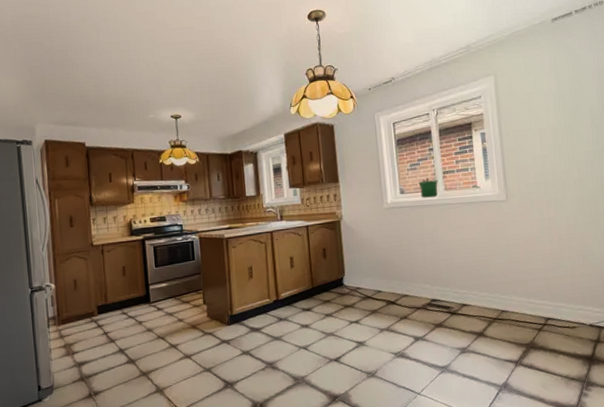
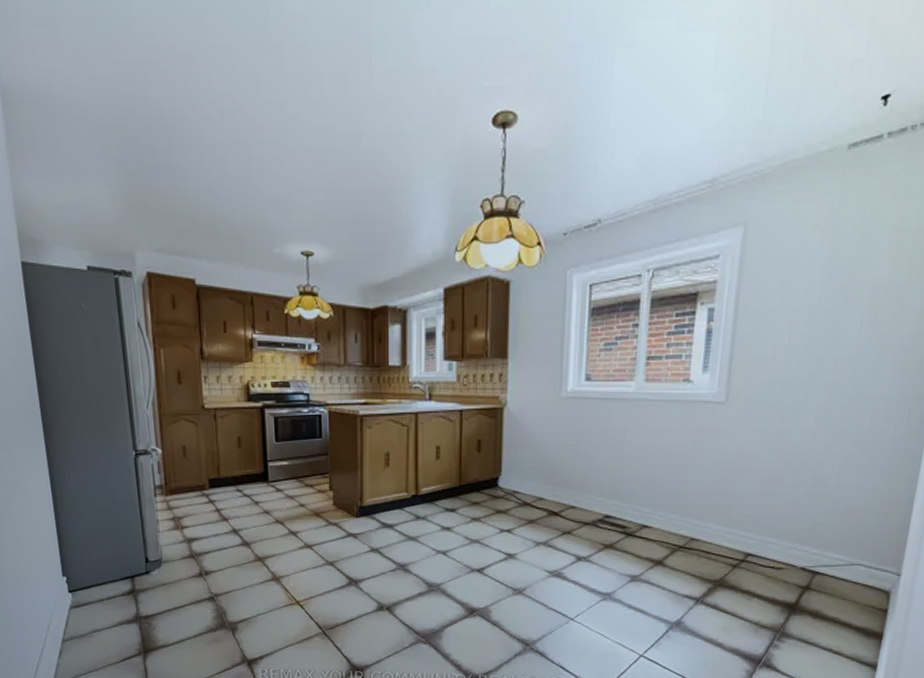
planter: present [418,177,438,198] -> none [611,362,639,389]

